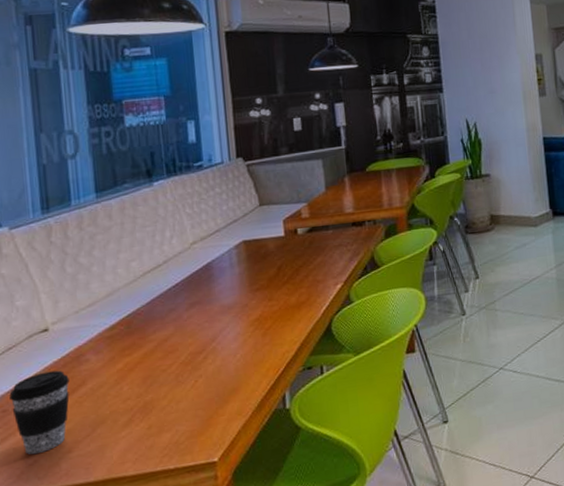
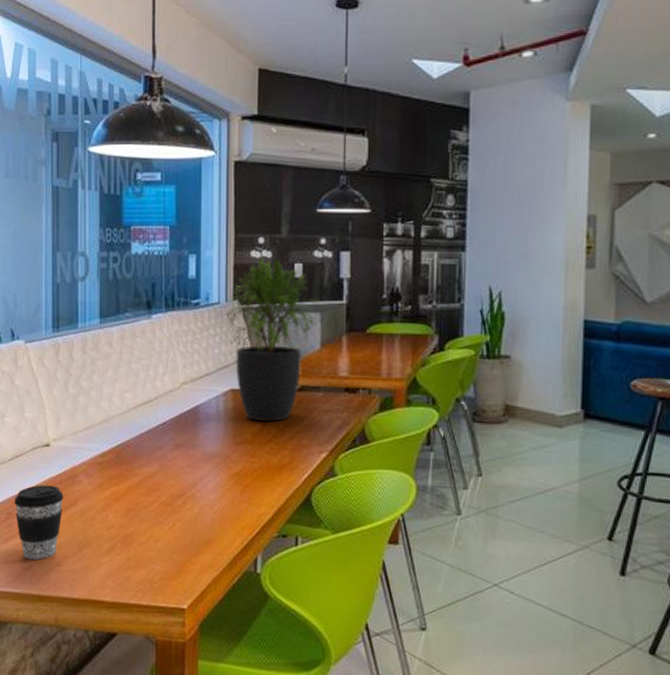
potted plant: none [229,116,321,267] -> present [225,258,319,423]

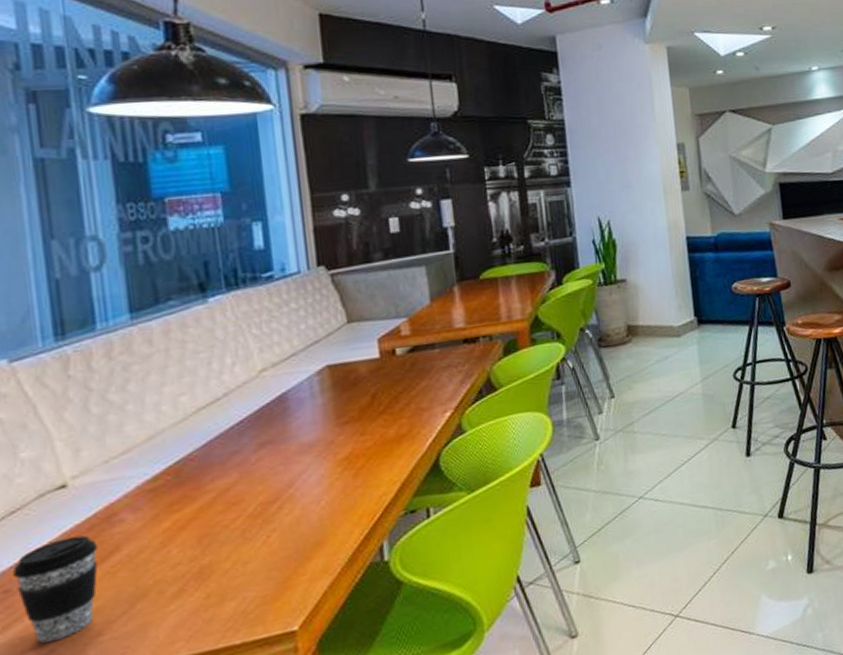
potted plant: present [225,258,319,423] -> none [308,216,424,395]

